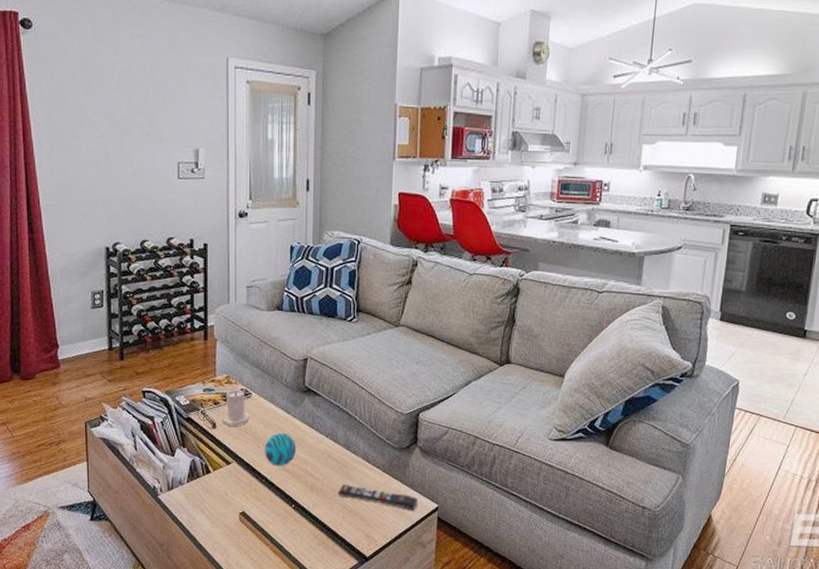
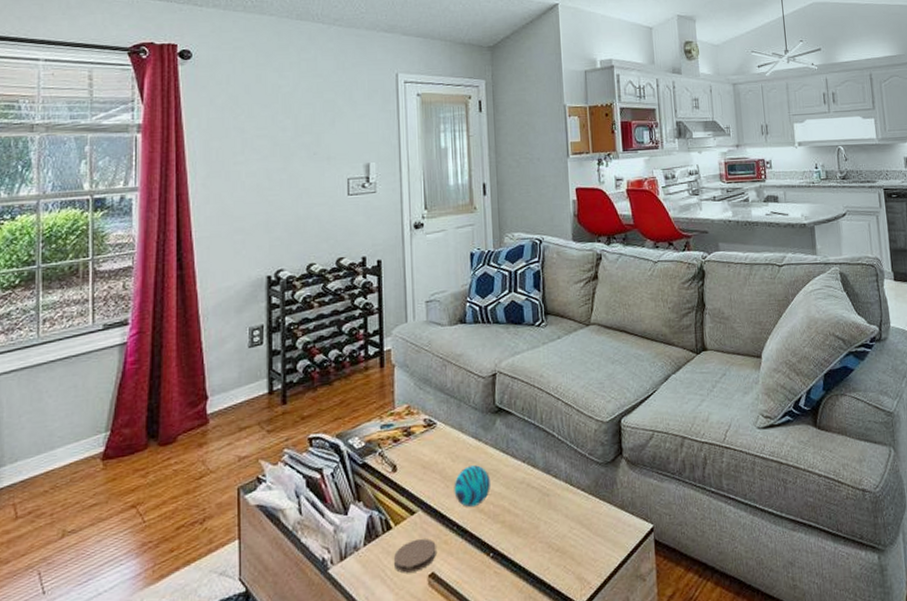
coaster: none [212,484,247,509] -> present [394,538,436,573]
candle: present [222,389,250,426] -> none [403,420,436,466]
remote control: present [337,484,418,511] -> none [540,516,631,537]

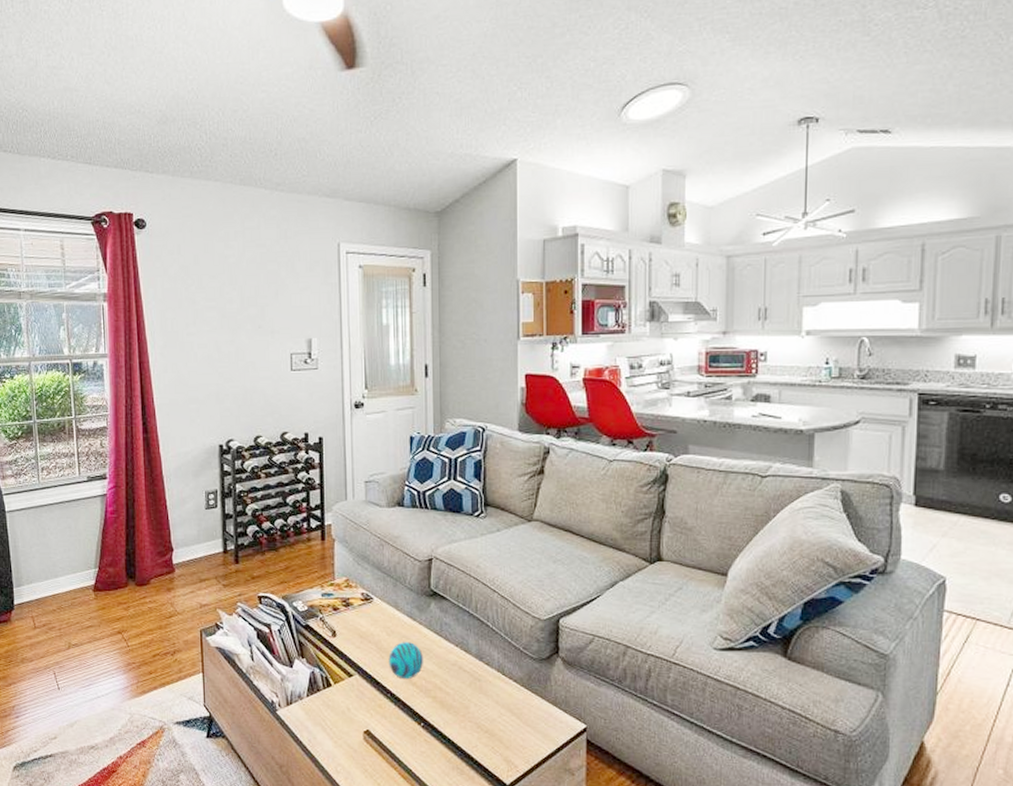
coaster: present [394,538,436,573] -> none [334,698,371,726]

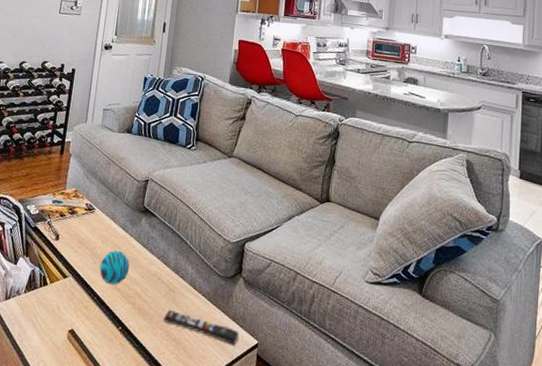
remote control: none [471,699,562,732] -> present [163,309,239,345]

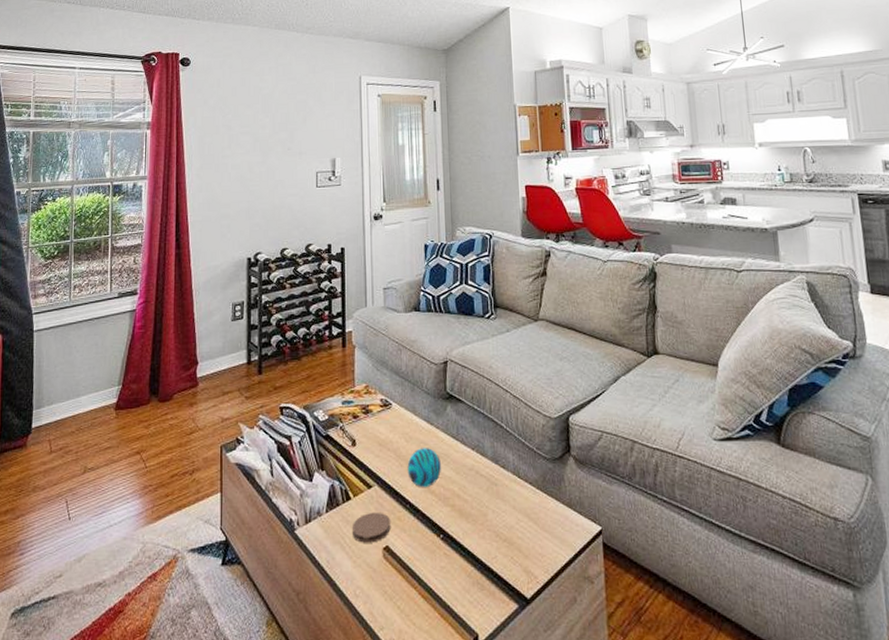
coaster: none [44,298,79,325] -> present [353,512,391,543]
remote control: present [163,309,239,345] -> none [489,505,578,536]

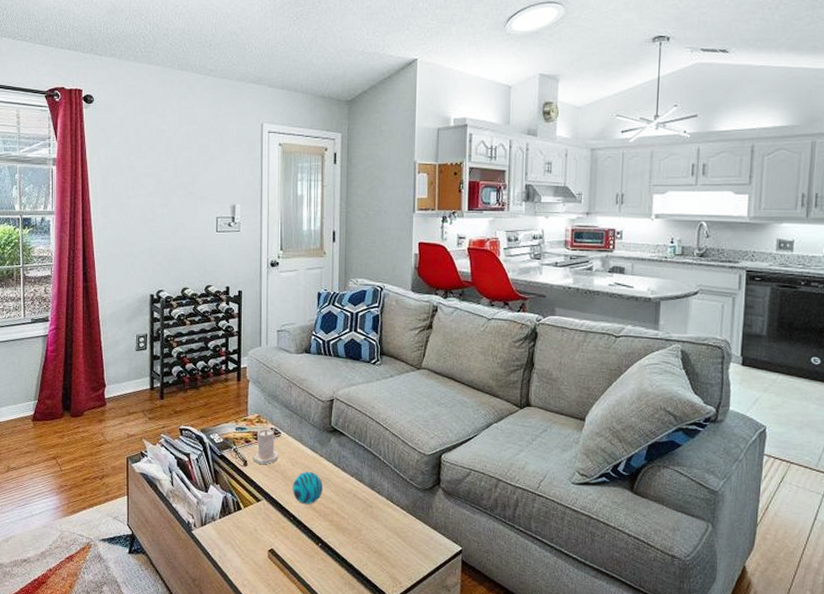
coaster: present [353,512,391,543] -> none [242,521,276,546]
candle: none [362,400,391,442] -> present [253,428,279,464]

